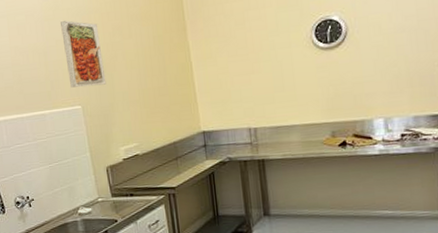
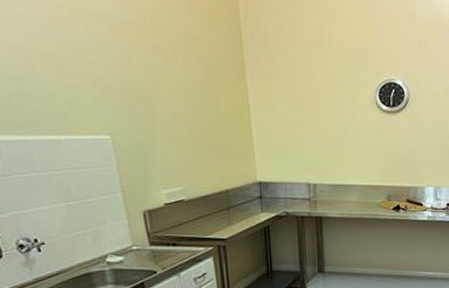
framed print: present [61,20,106,88] -> none [81,25,144,114]

